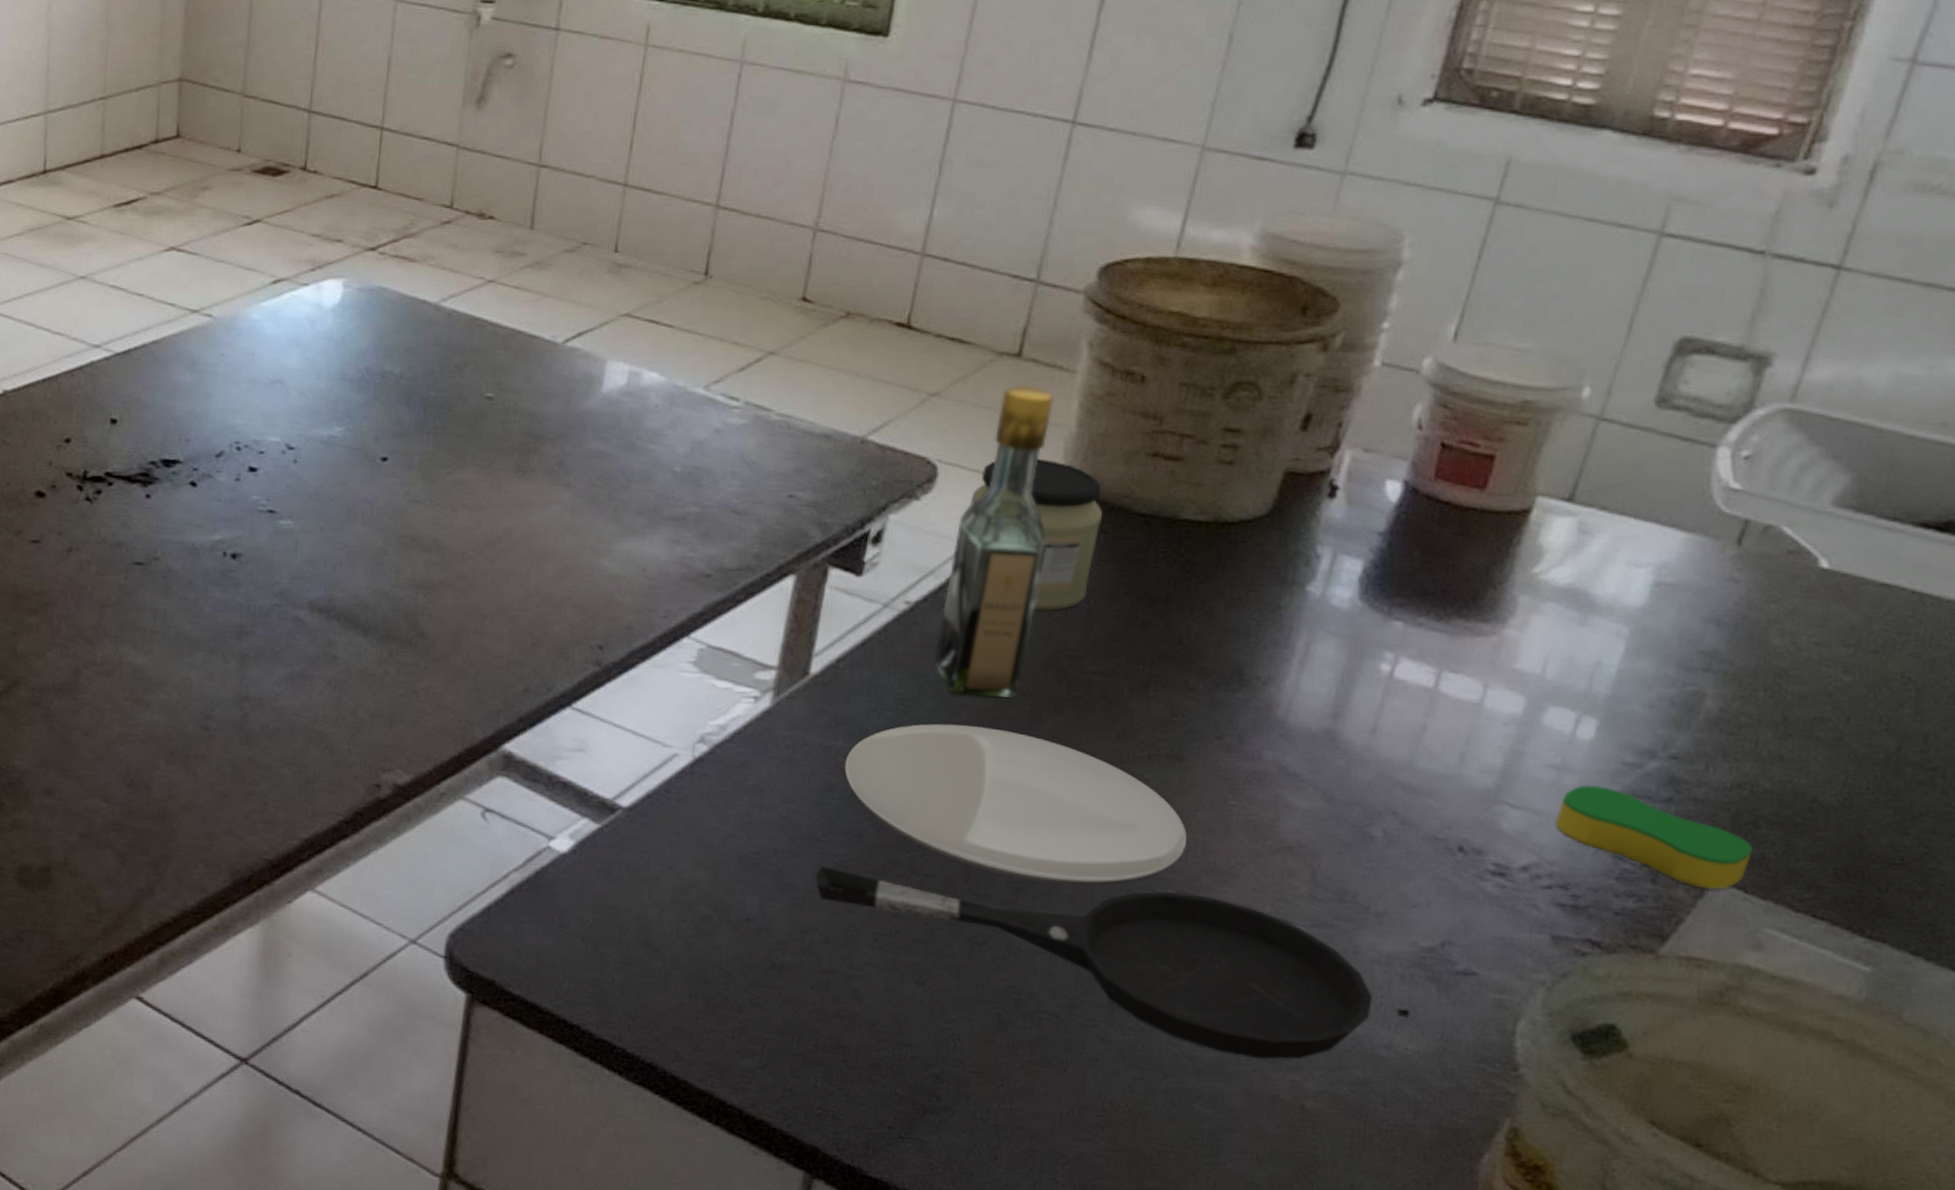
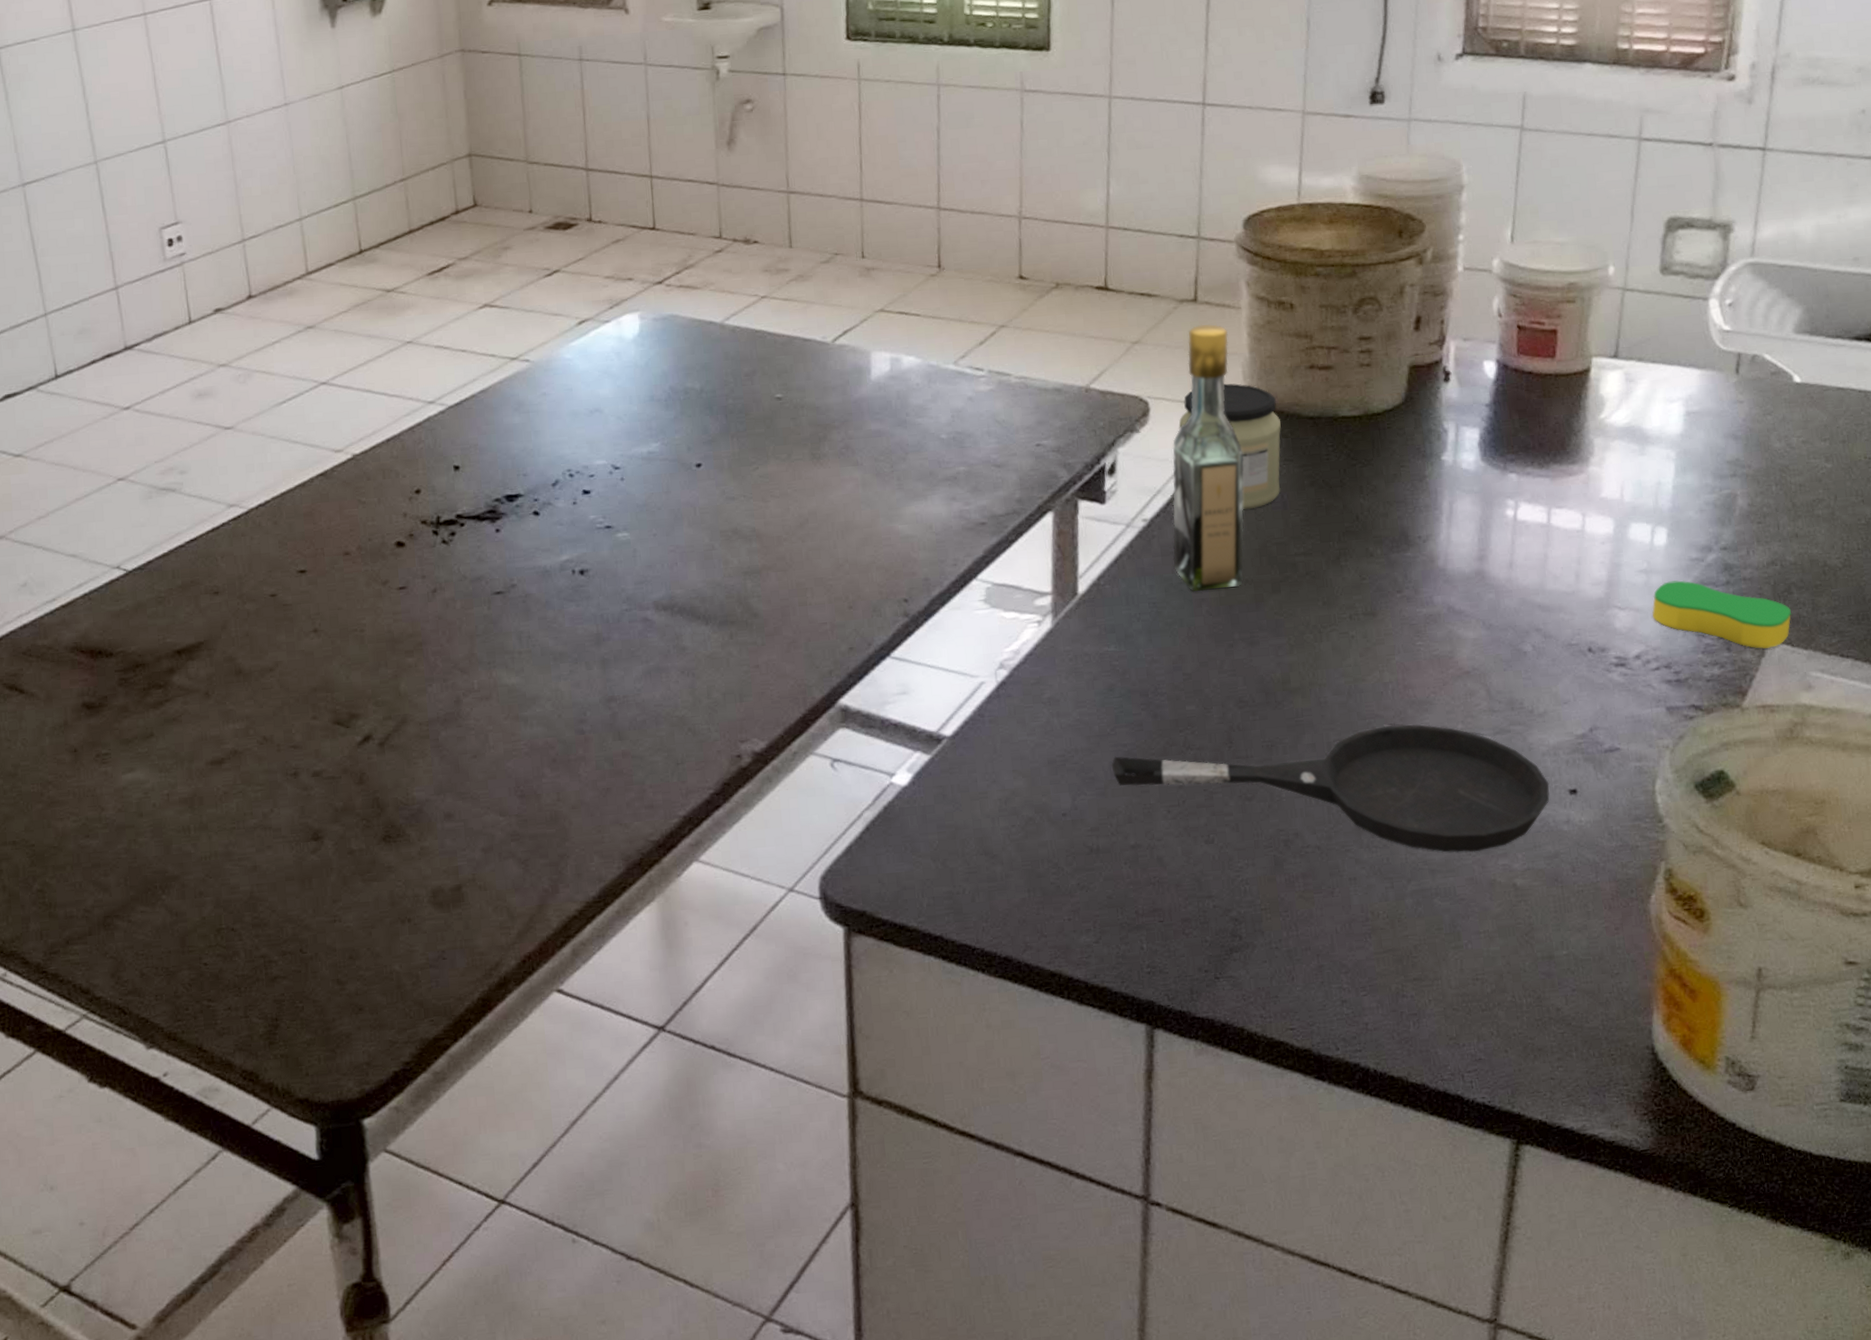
plate: present [844,723,1188,886] -> none [1118,614,1391,737]

